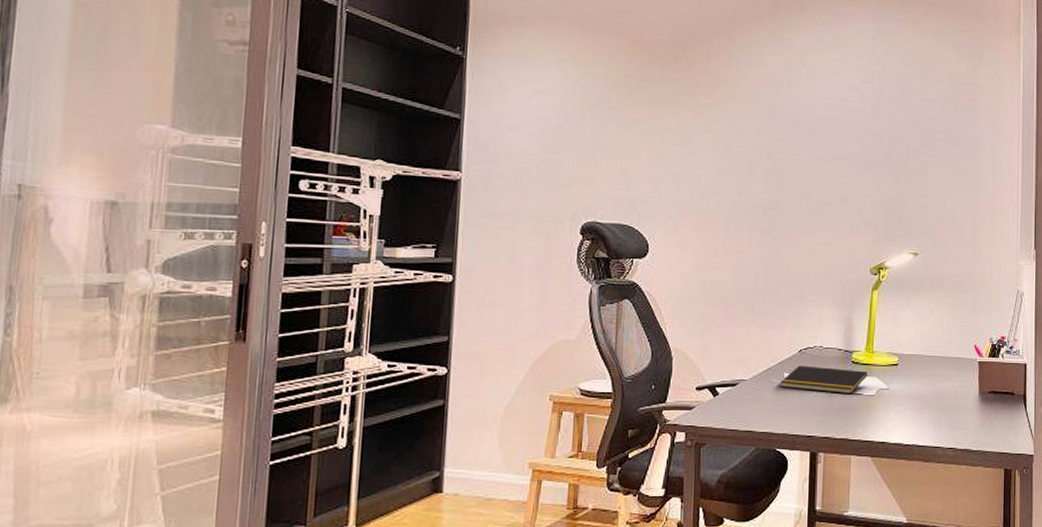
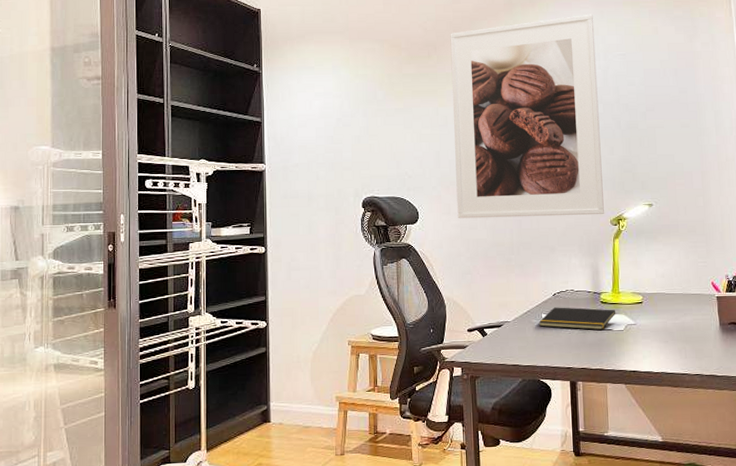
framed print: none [695,29,871,262] -> present [450,14,604,219]

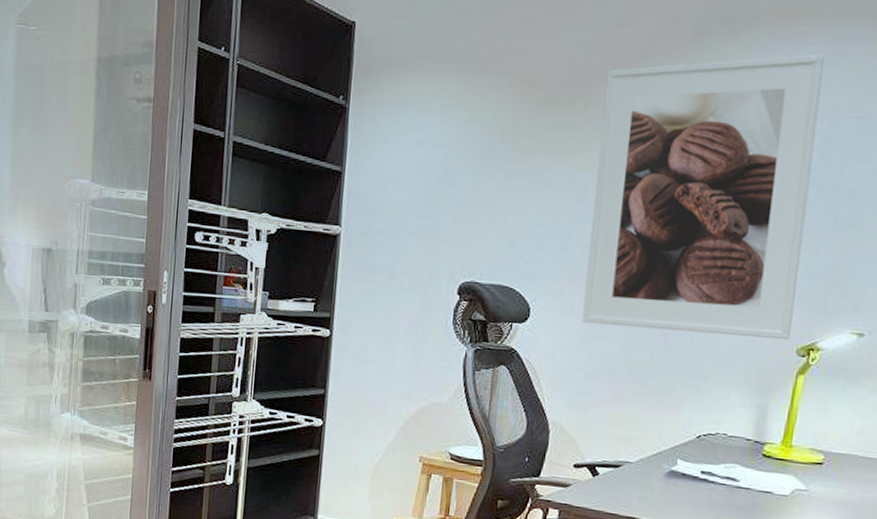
notepad: present [538,307,616,331] -> none [670,453,782,492]

